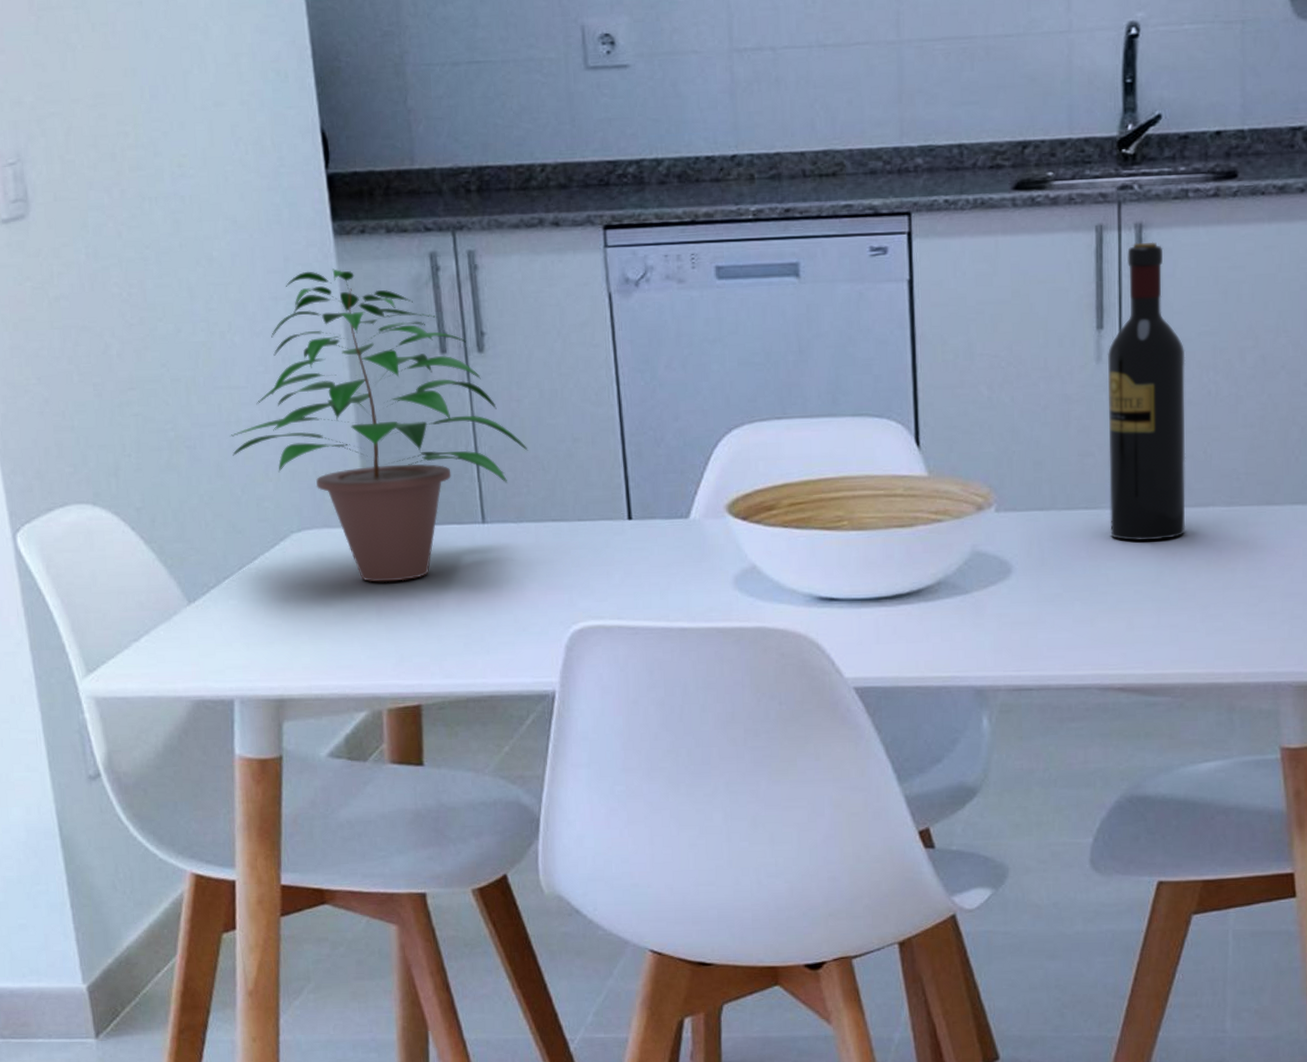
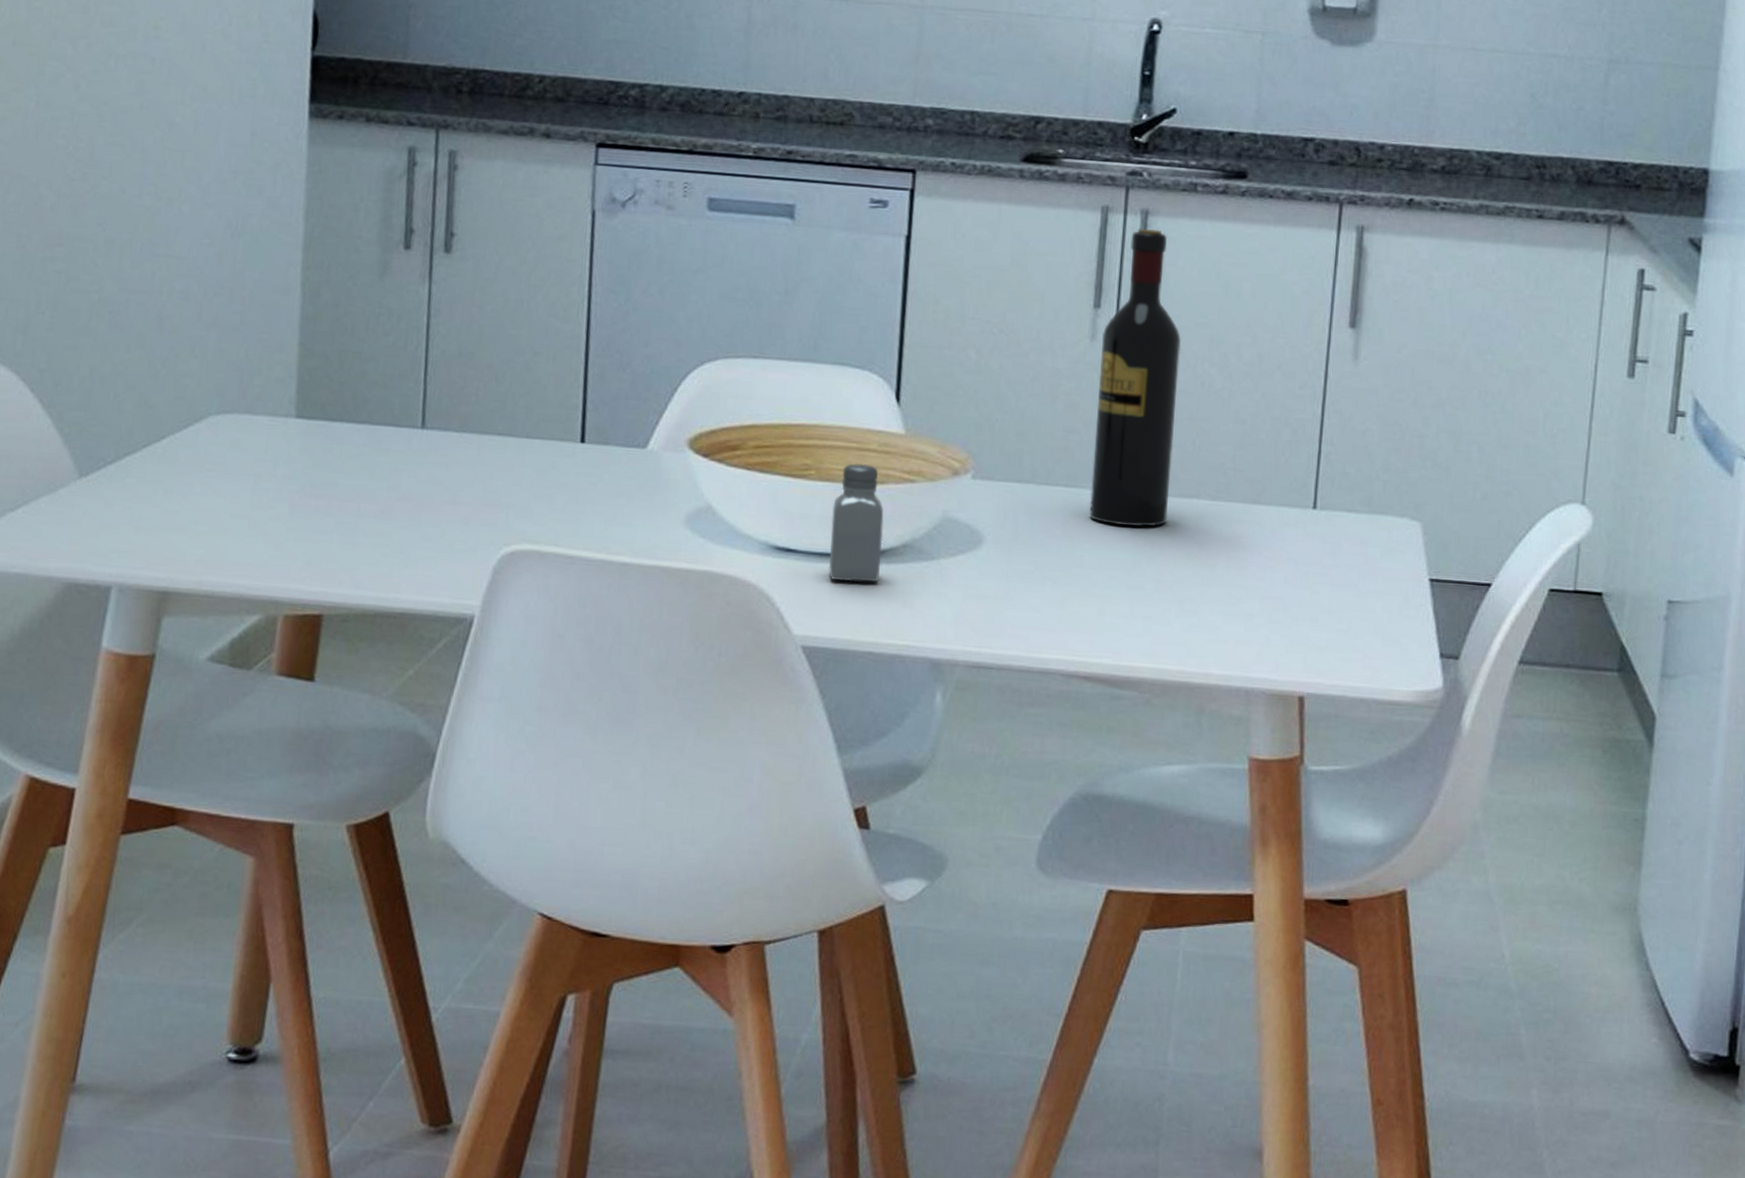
potted plant: present [229,269,528,582] -> none [158,149,483,480]
saltshaker: none [868,509,919,623] -> present [828,463,884,582]

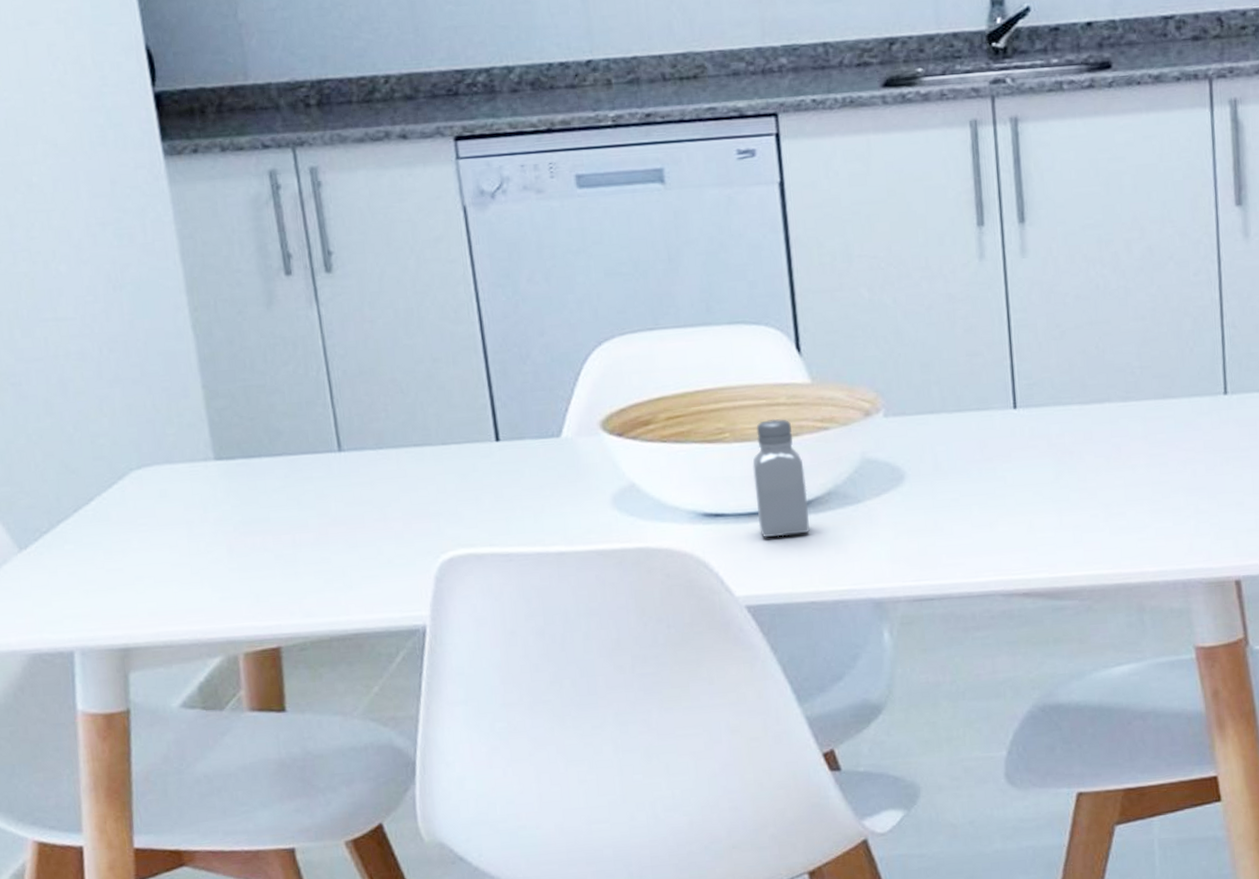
wine bottle: present [1089,228,1182,527] -> none [989,135,1082,441]

